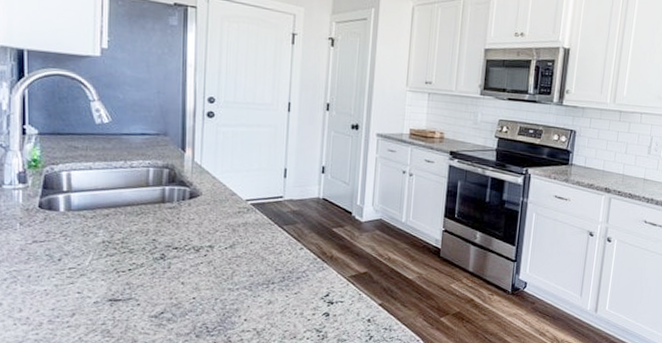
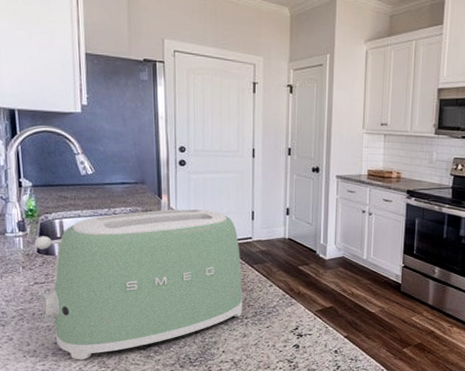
toaster: none [35,163,271,328] -> present [34,209,243,360]

